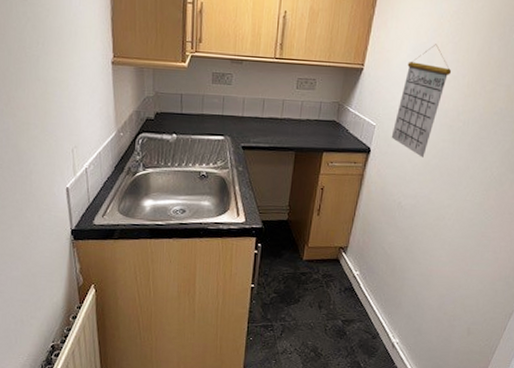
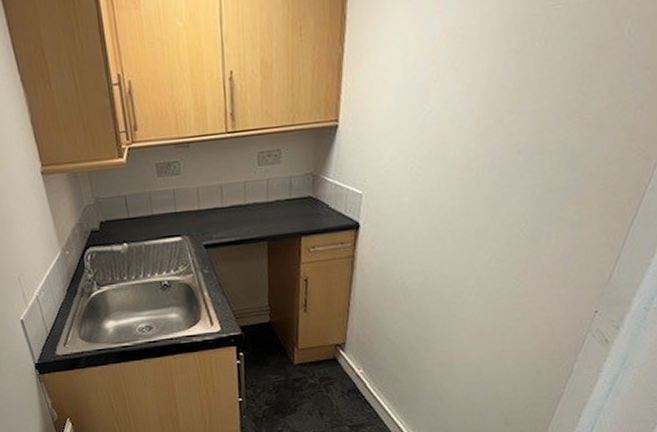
calendar: present [391,44,452,158] -> none [383,75,455,224]

